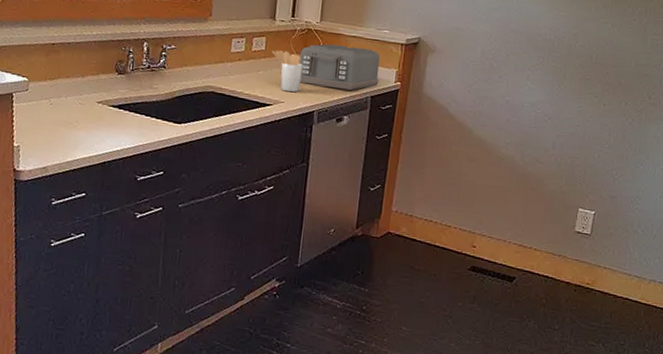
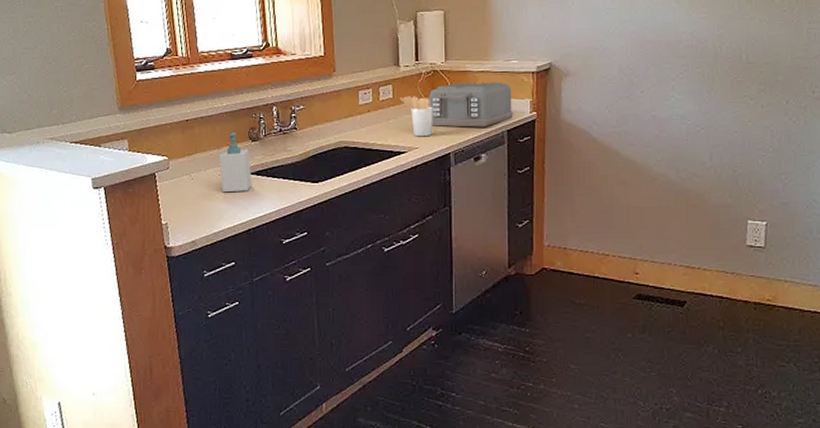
soap bottle: none [81,63,115,124] -> present [218,133,252,193]

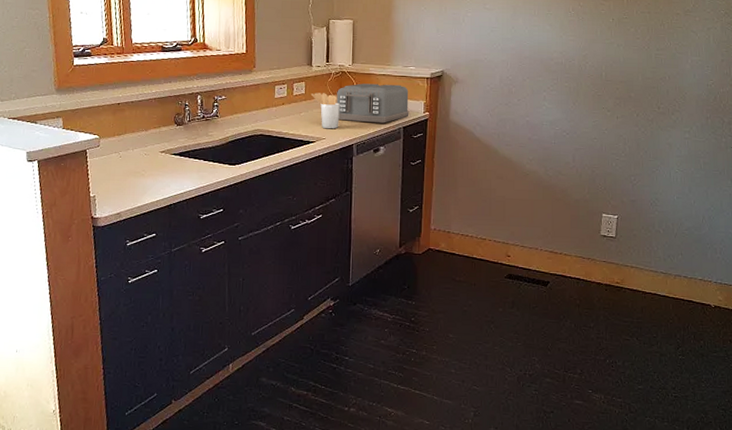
soap bottle: present [218,133,252,193] -> none [146,117,176,171]

